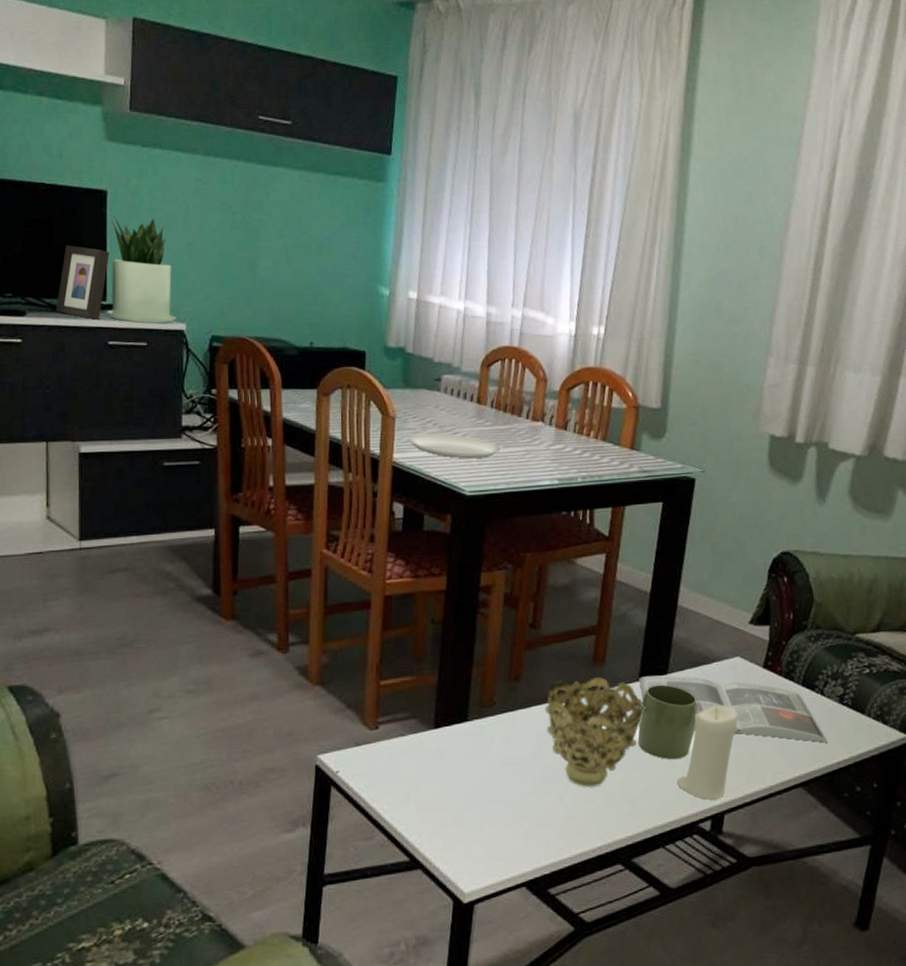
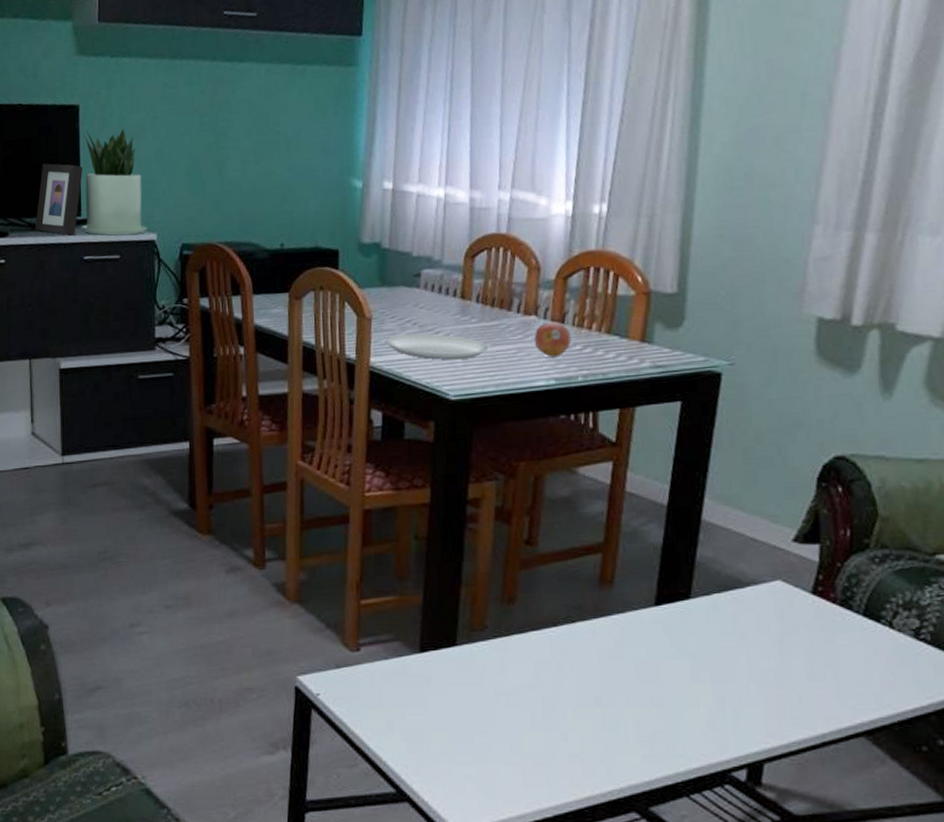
fruit: none [540,428,573,460] -> present [534,321,572,358]
decorative bowl: present [544,676,646,787] -> none [543,600,664,723]
mug: present [637,684,698,759] -> none [654,611,728,696]
magazine: present [639,675,828,743] -> none [655,600,899,685]
candle: present [677,705,739,800] -> none [703,636,780,745]

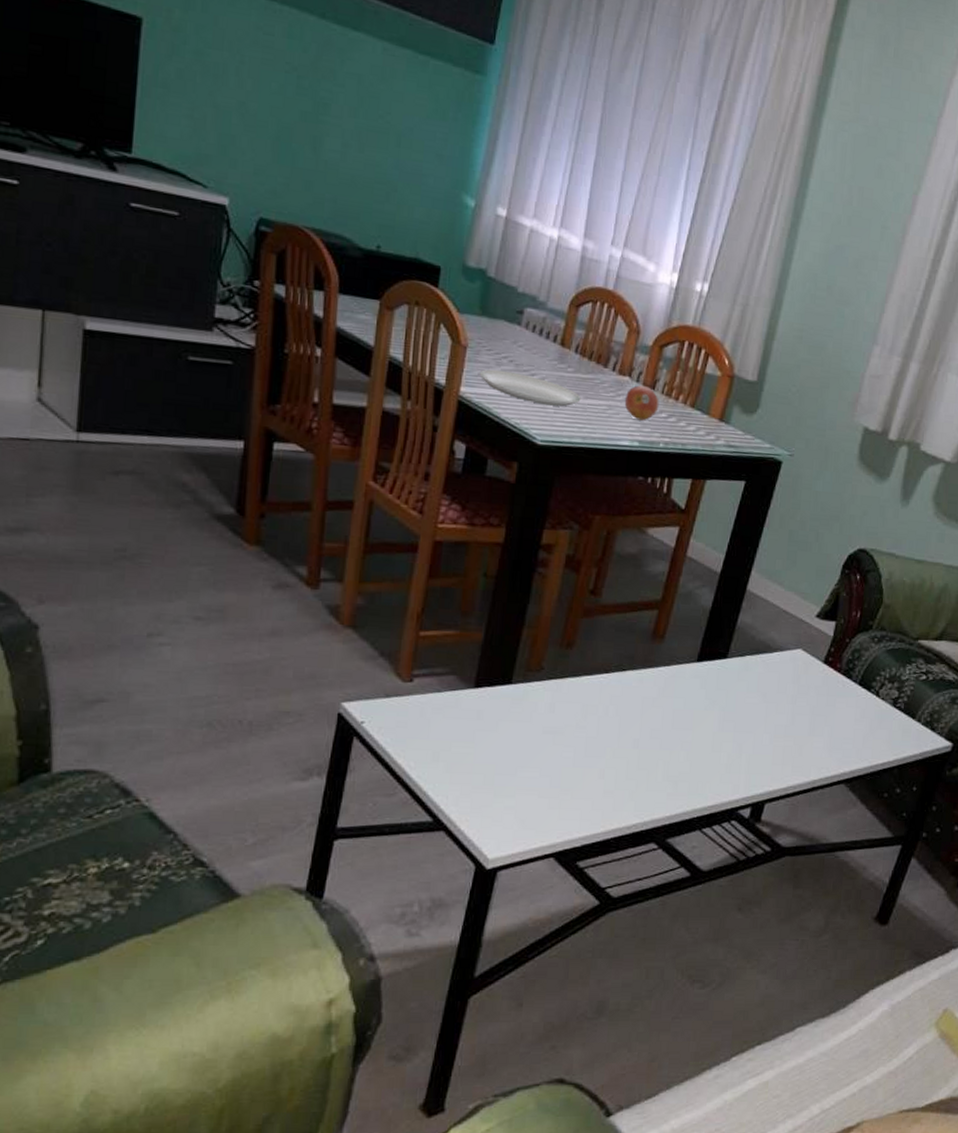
picture frame: present [34,163,83,236] -> none [65,75,139,174]
planter: present [81,128,149,236] -> none [130,51,219,194]

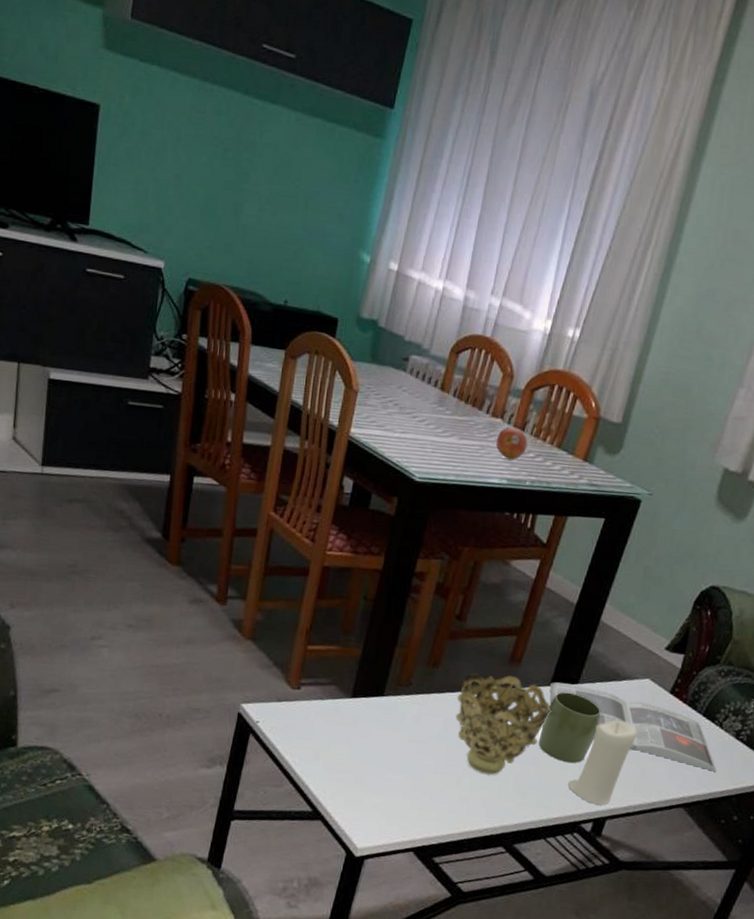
plate: present [479,369,581,407] -> none [367,412,457,447]
decorative bowl: none [595,652,700,764] -> present [455,673,552,775]
mug: none [687,668,753,744] -> present [538,692,601,763]
magazine: none [697,658,876,743] -> present [550,682,717,772]
candle: none [722,695,792,788] -> present [568,720,638,805]

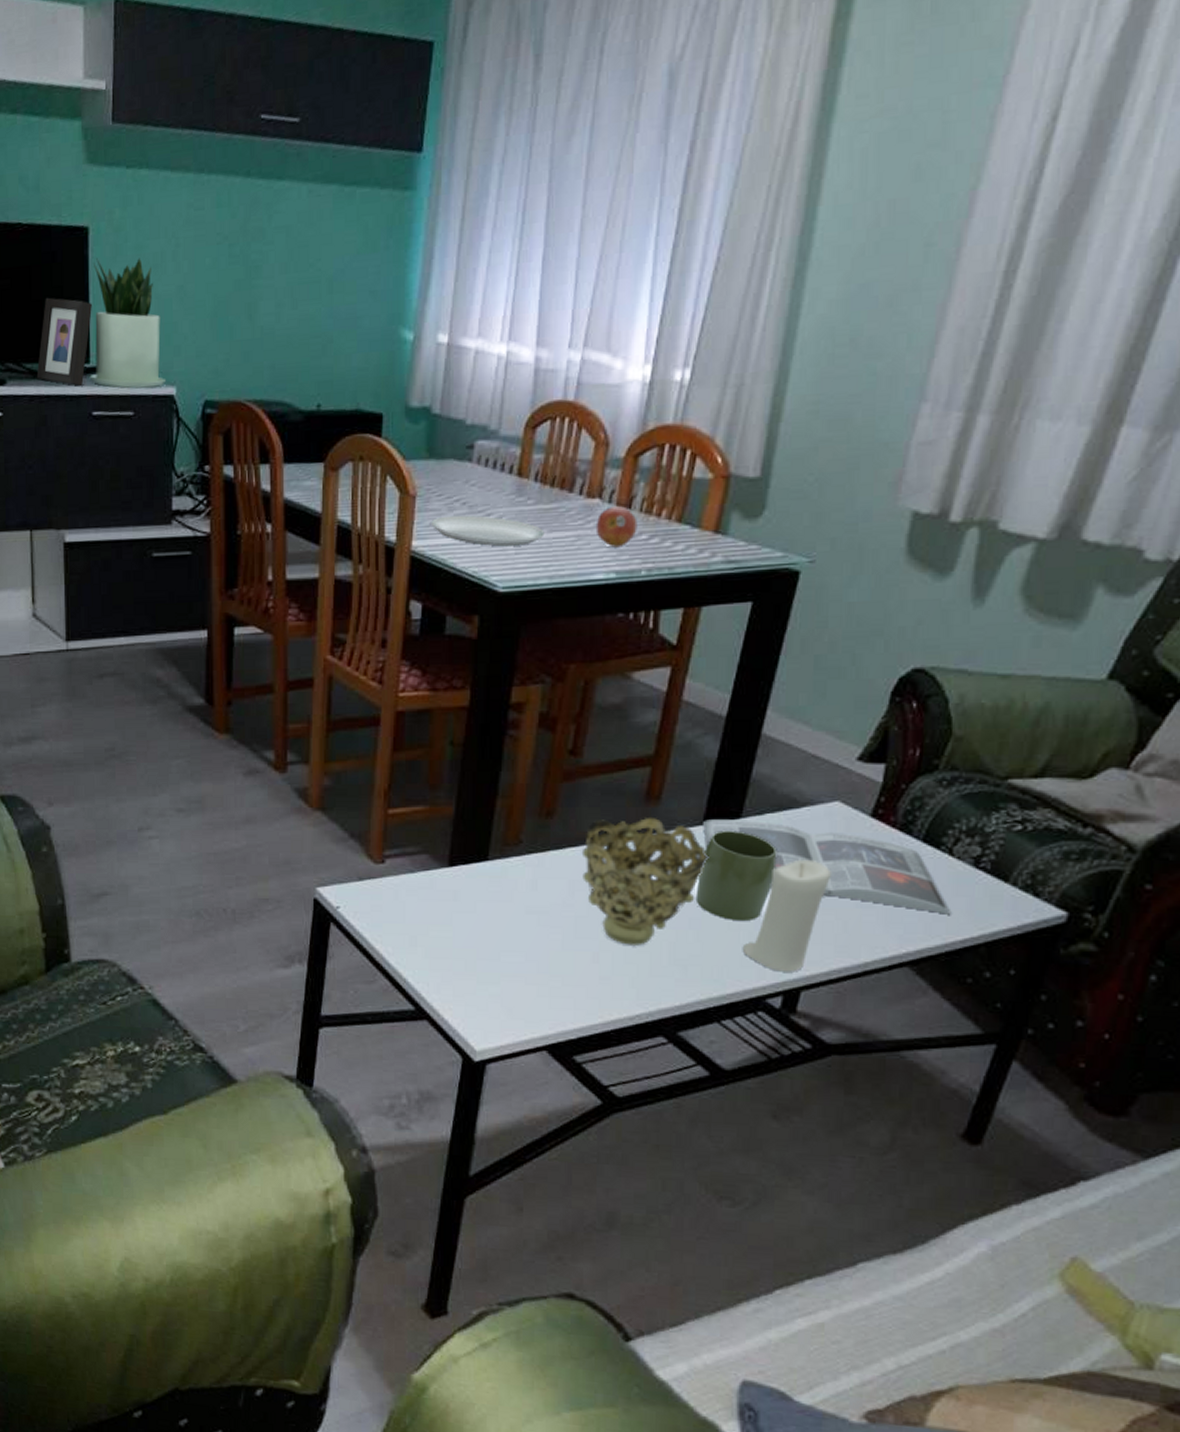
picture frame: none [37,158,96,244] -> present [36,297,92,386]
planter: none [87,134,157,259] -> present [89,258,167,389]
plate: none [367,412,457,447] -> present [431,515,545,547]

